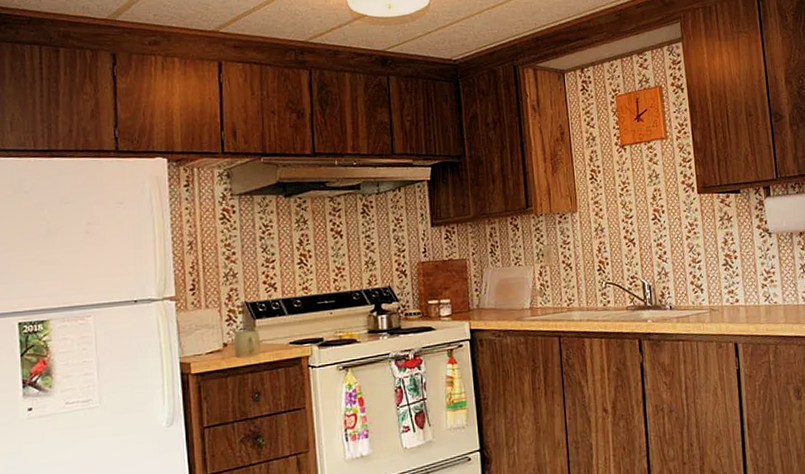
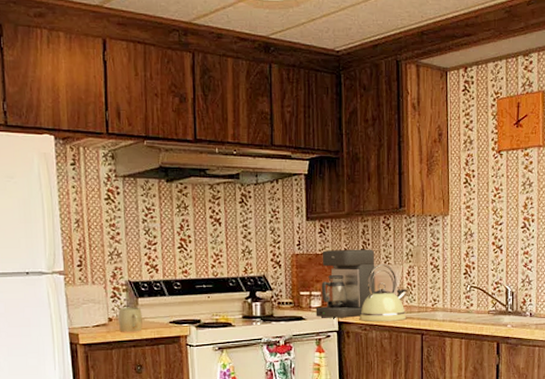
coffee maker: none [445,251,507,327] -> present [315,249,375,319]
kettle: none [491,266,542,328] -> present [358,264,408,322]

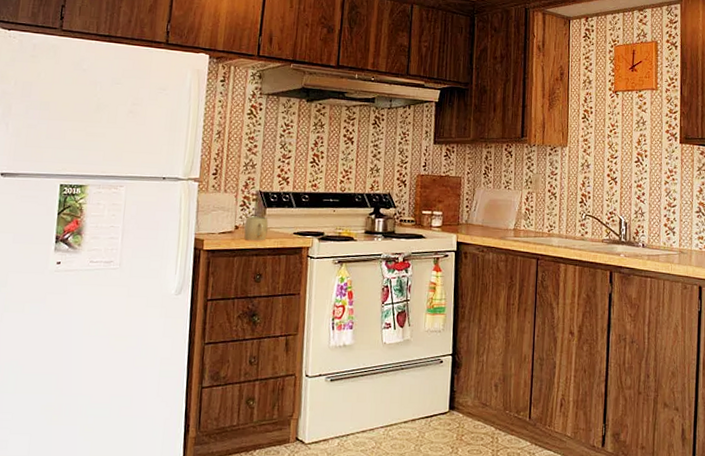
coffee maker: present [315,249,375,319] -> none [435,172,496,240]
kettle: present [358,264,408,322] -> none [476,189,526,245]

